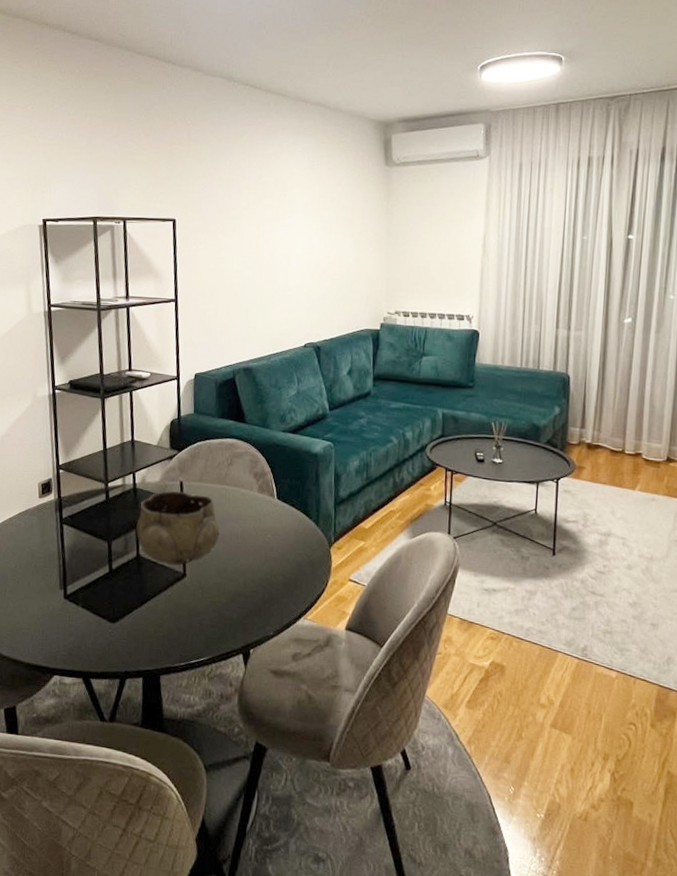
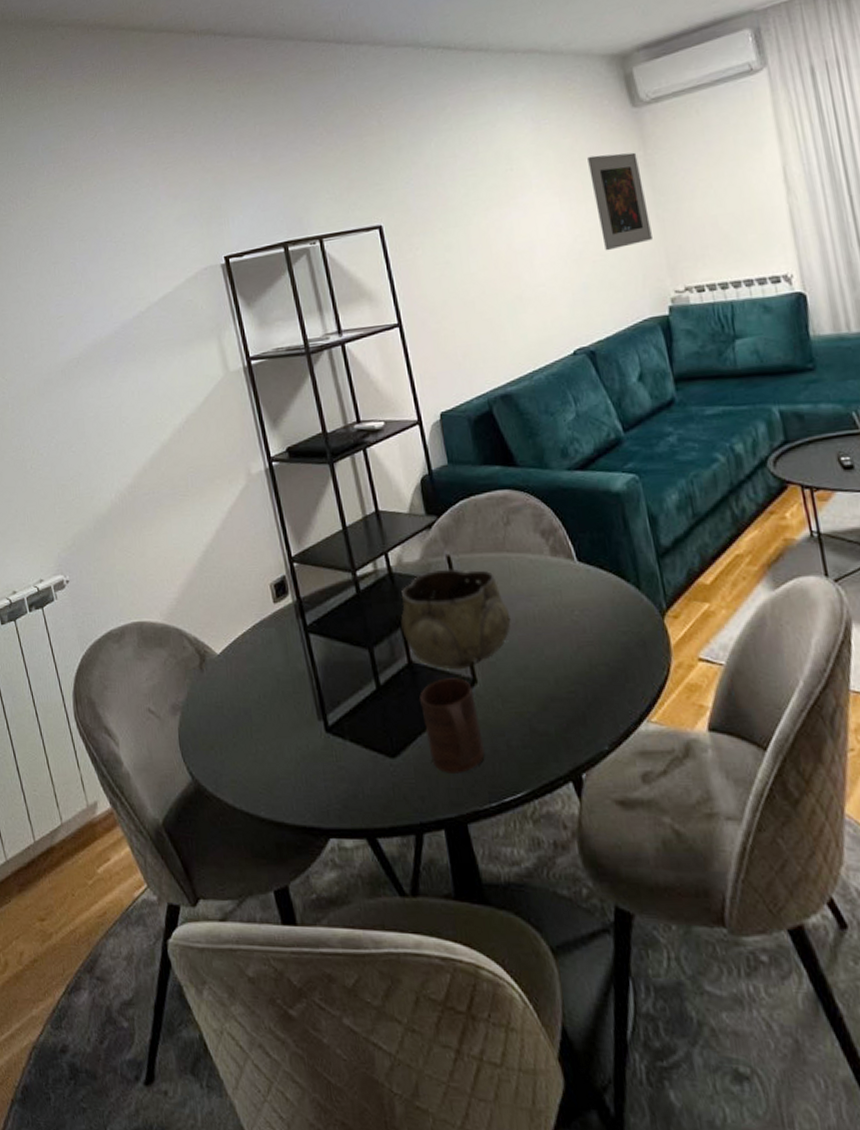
cup: none [140,570,183,640] -> present [420,678,485,773]
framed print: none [343,197,381,273] -> present [587,152,653,251]

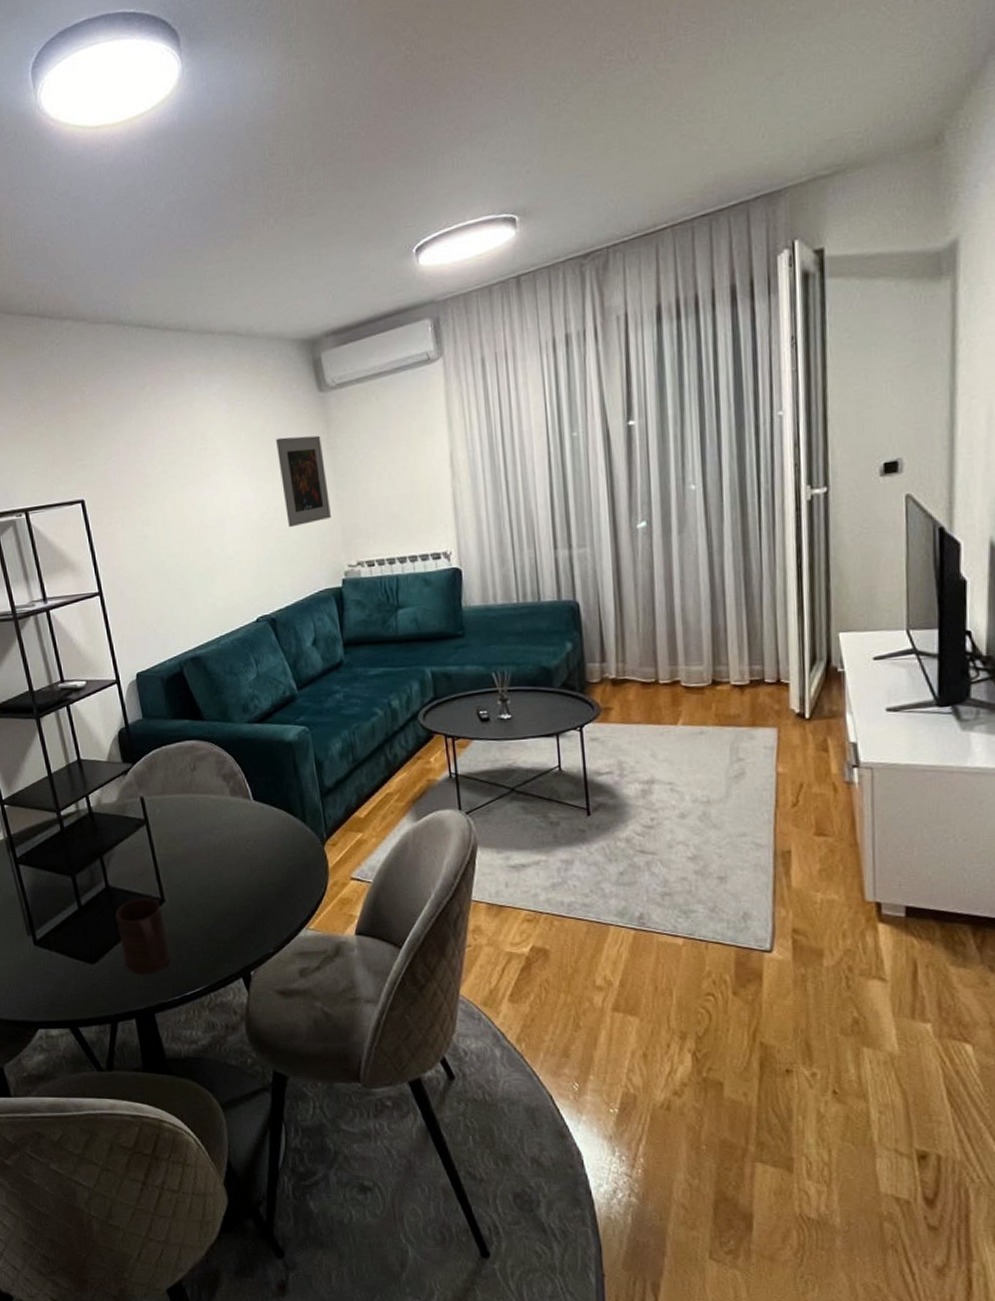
decorative bowl: present [401,569,511,670] -> none [100,808,195,892]

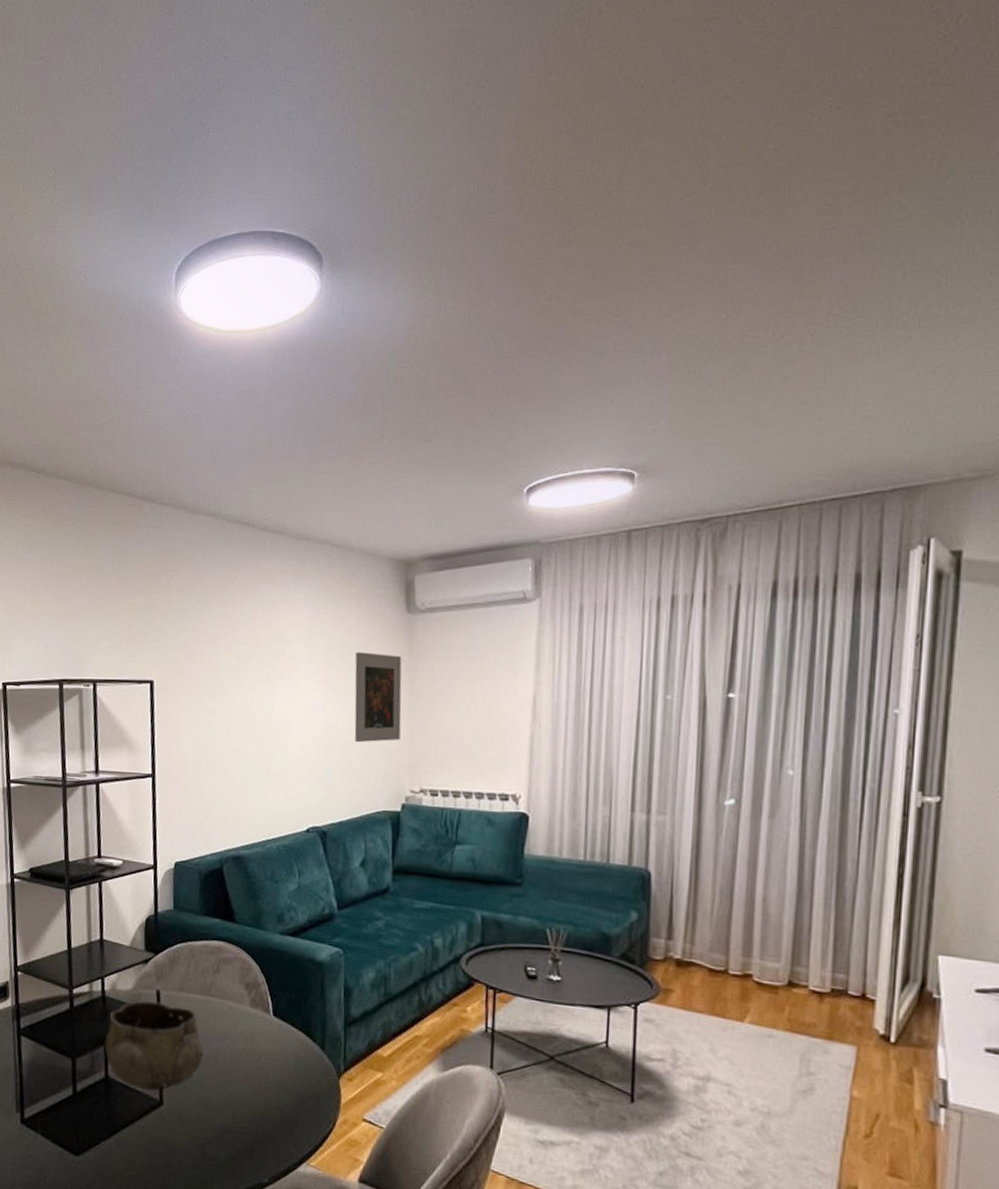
decorative bowl: none [100,808,195,892] -> present [104,1000,204,1092]
cup: present [115,898,170,975] -> none [109,1096,159,1180]

